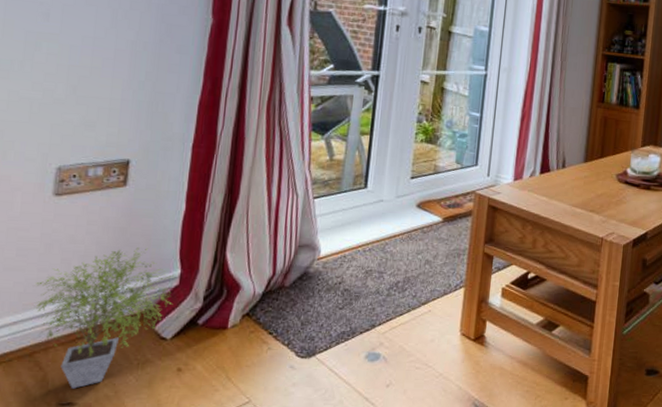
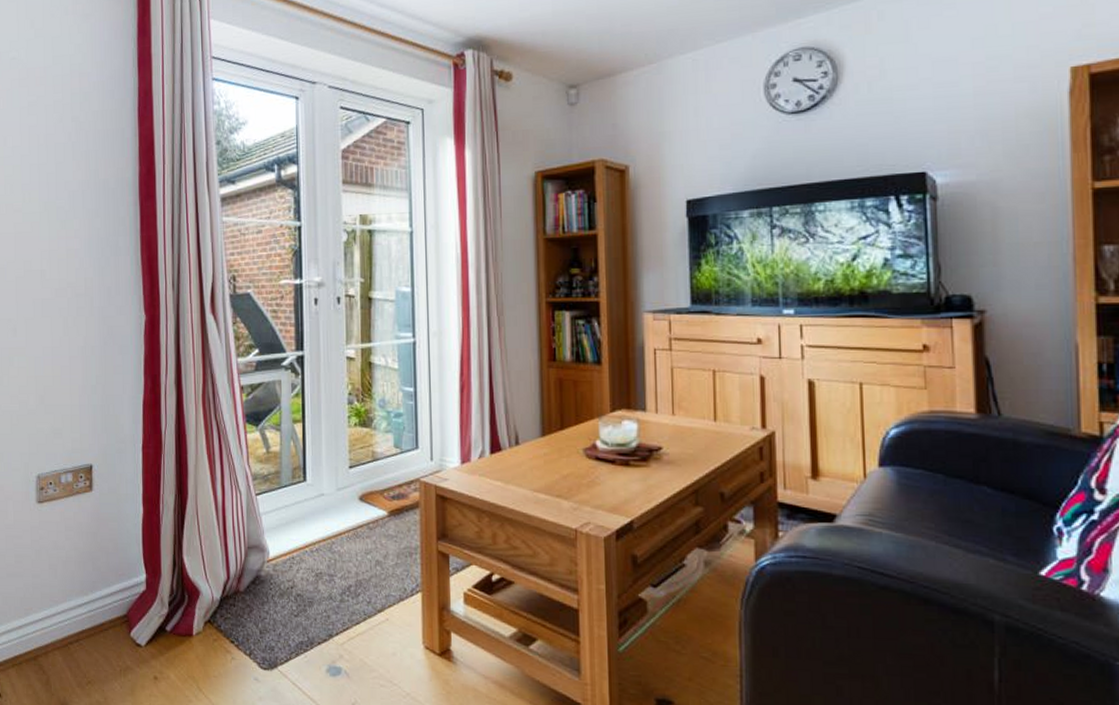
potted plant: present [35,247,175,389] -> none [32,552,142,694]

